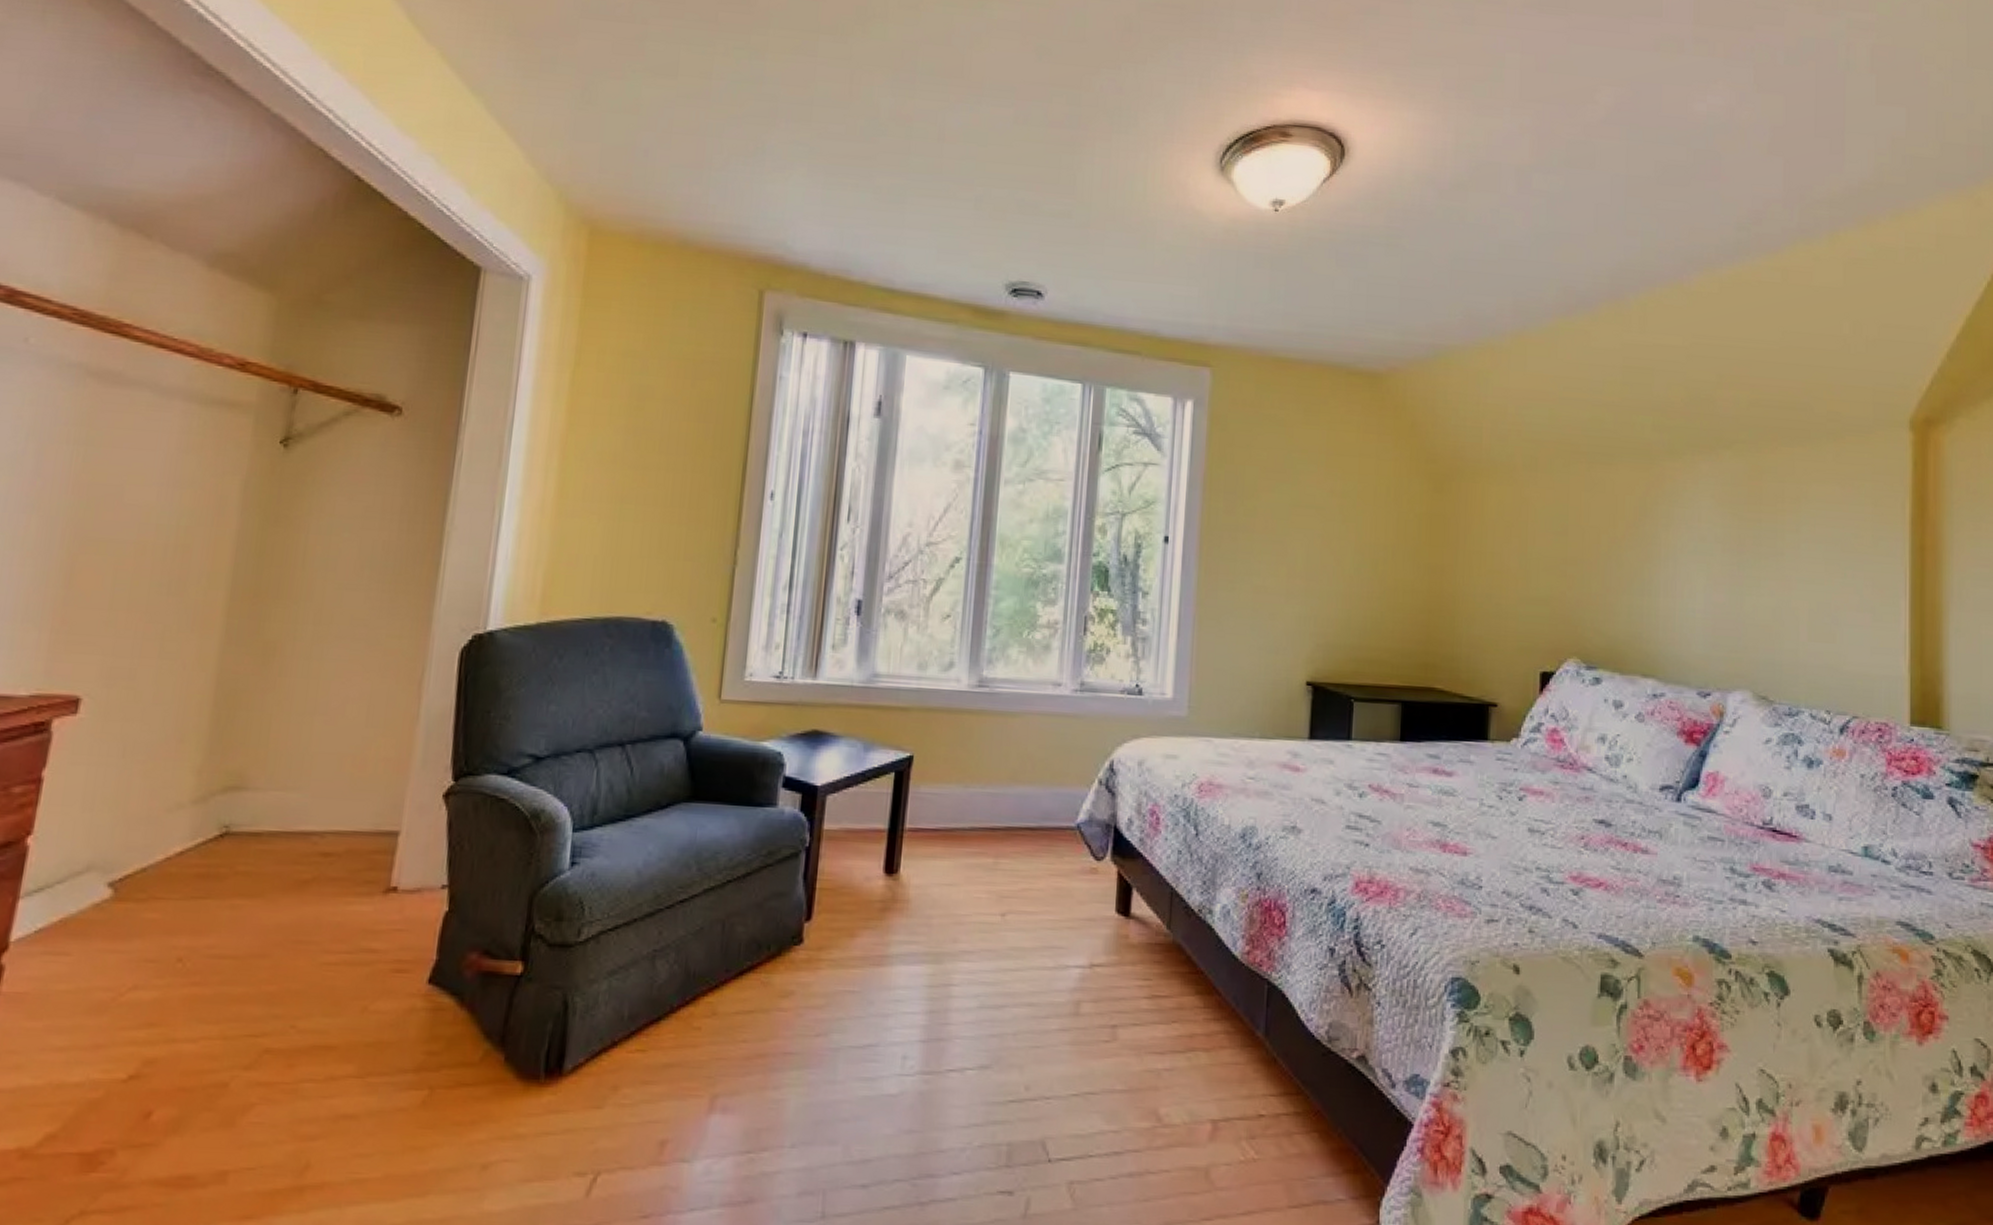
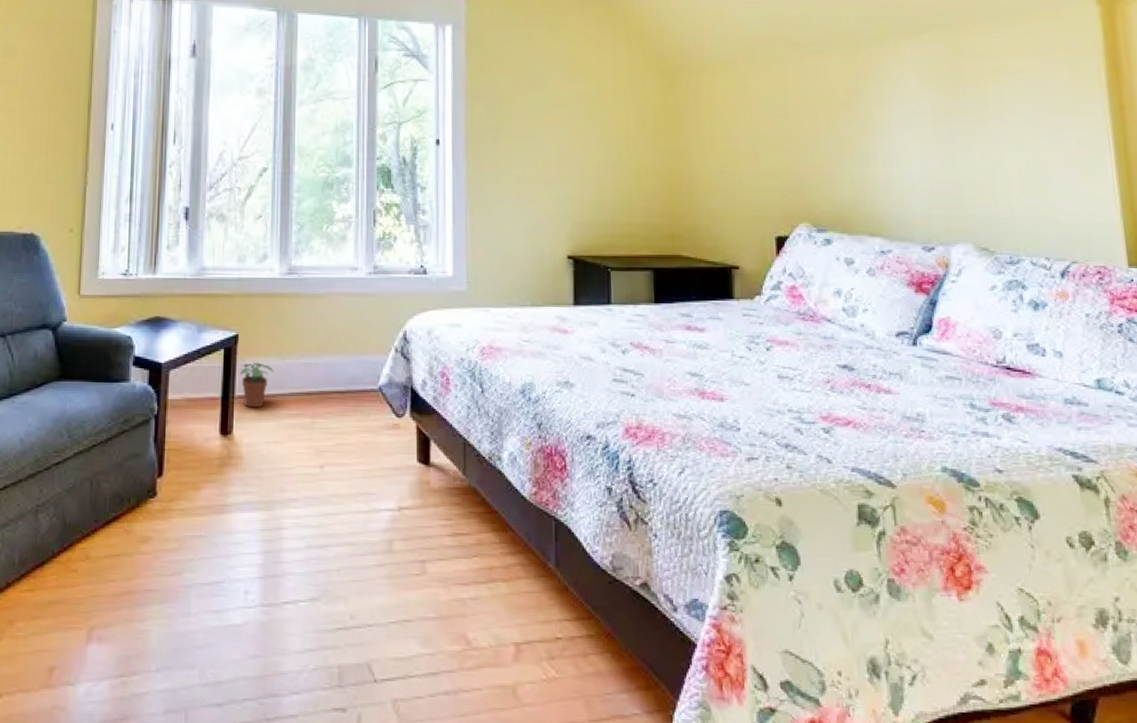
potted plant: none [911,788,954,844] -> present [239,361,274,408]

